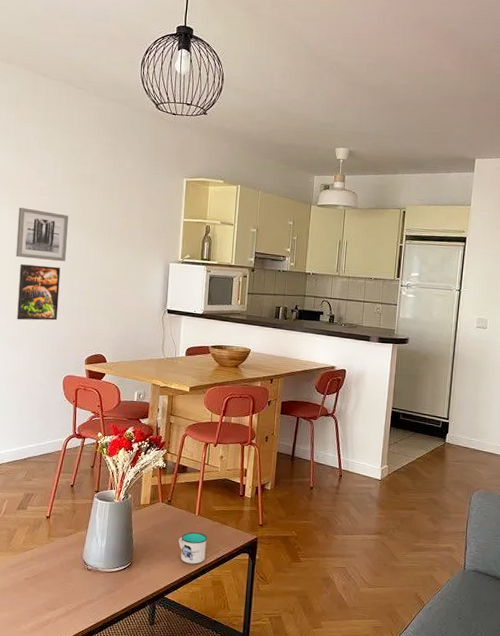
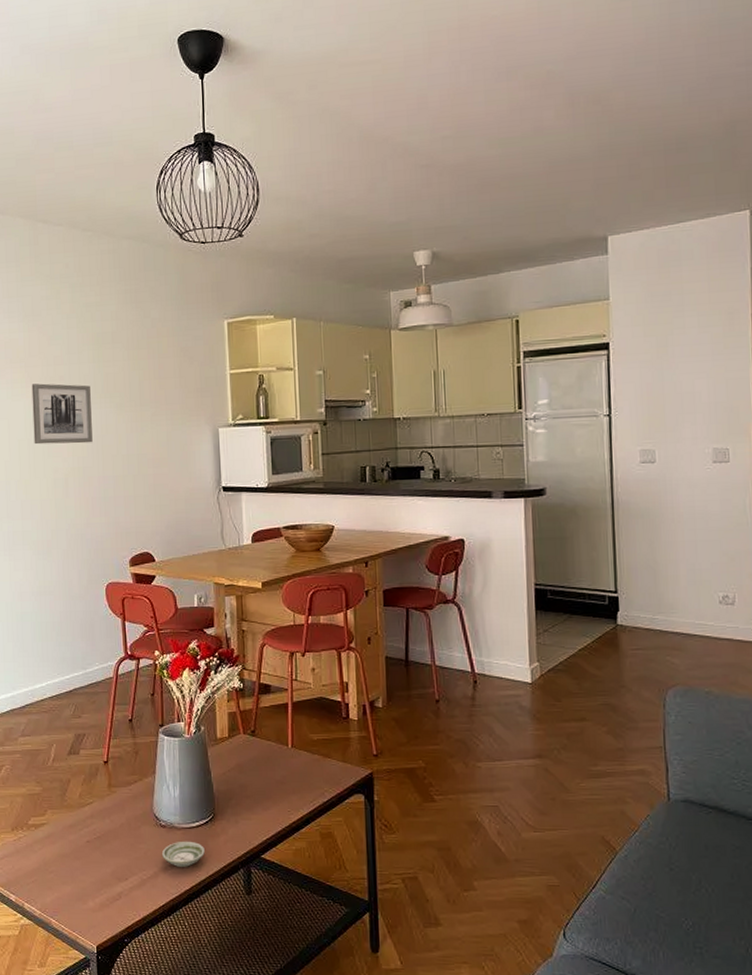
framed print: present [17,264,61,321] -> none [40,450,91,521]
saucer: none [85,582,121,602] -> present [161,841,205,867]
mug: present [178,532,208,564] -> none [271,770,308,812]

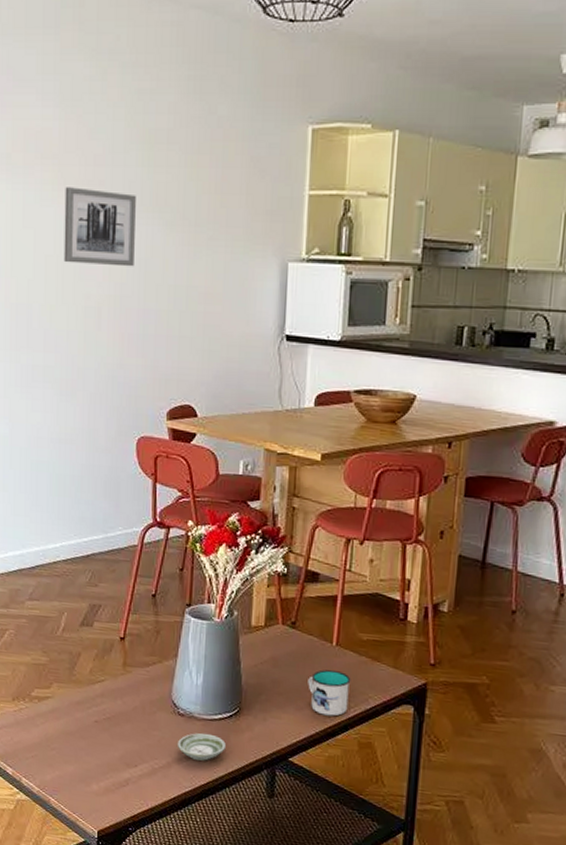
mug: none [271,770,308,812] -> present [308,669,351,717]

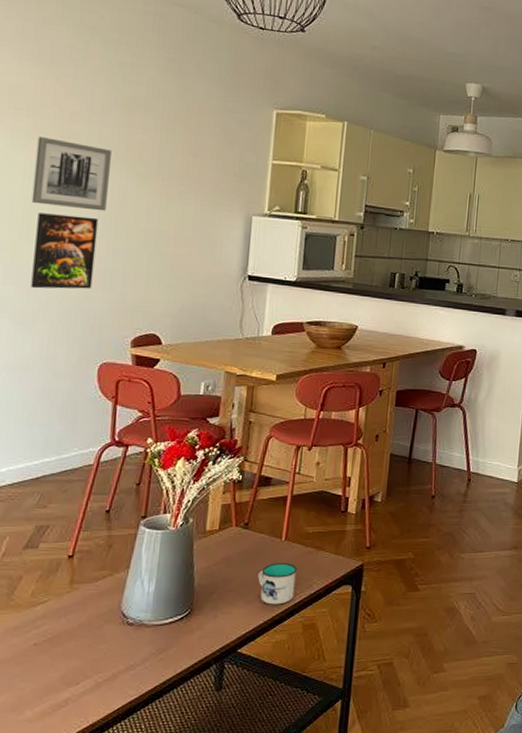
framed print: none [69,273,128,356] -> present [31,213,99,290]
saucer: present [177,733,226,761] -> none [124,638,175,667]

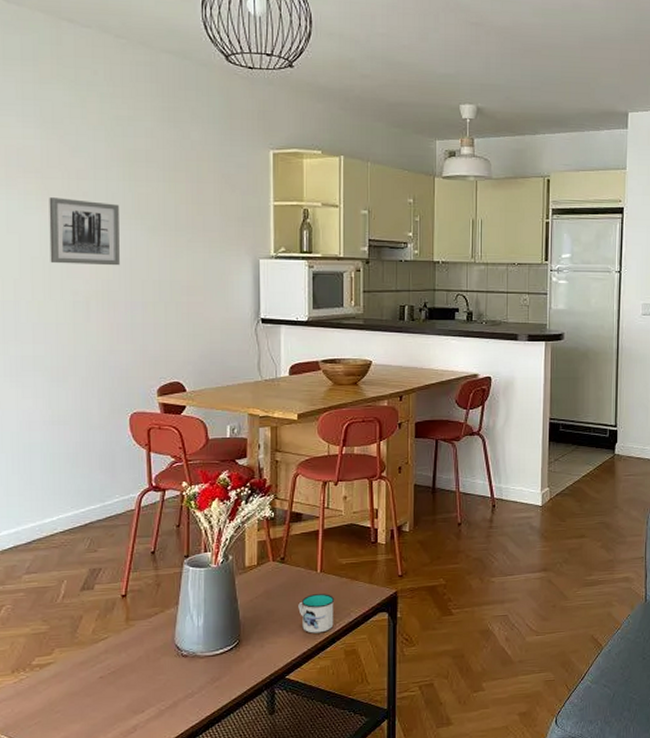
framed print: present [31,213,99,290] -> none [57,272,115,346]

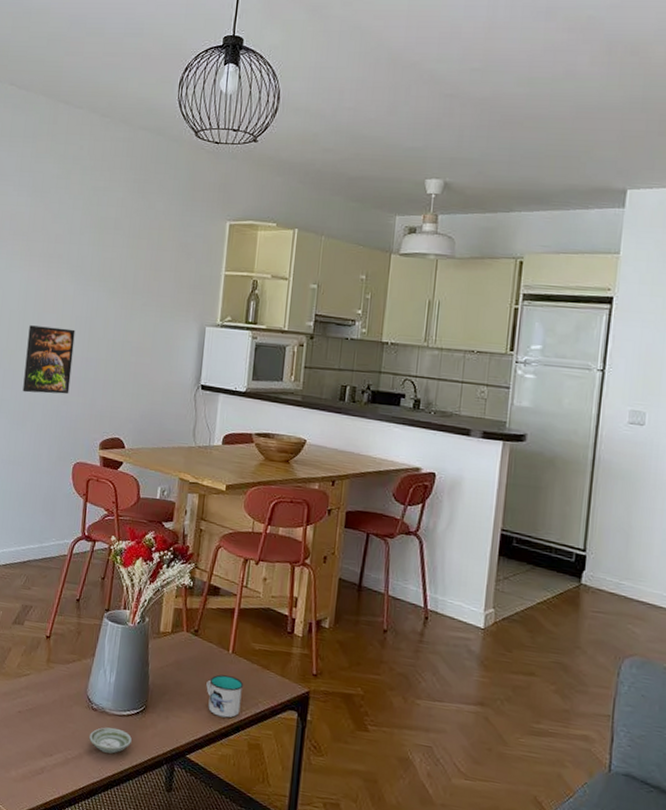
wall art: present [49,197,120,266] -> none [24,258,87,324]
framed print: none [57,272,115,346] -> present [23,325,75,395]
saucer: none [182,668,228,694] -> present [89,727,132,754]

